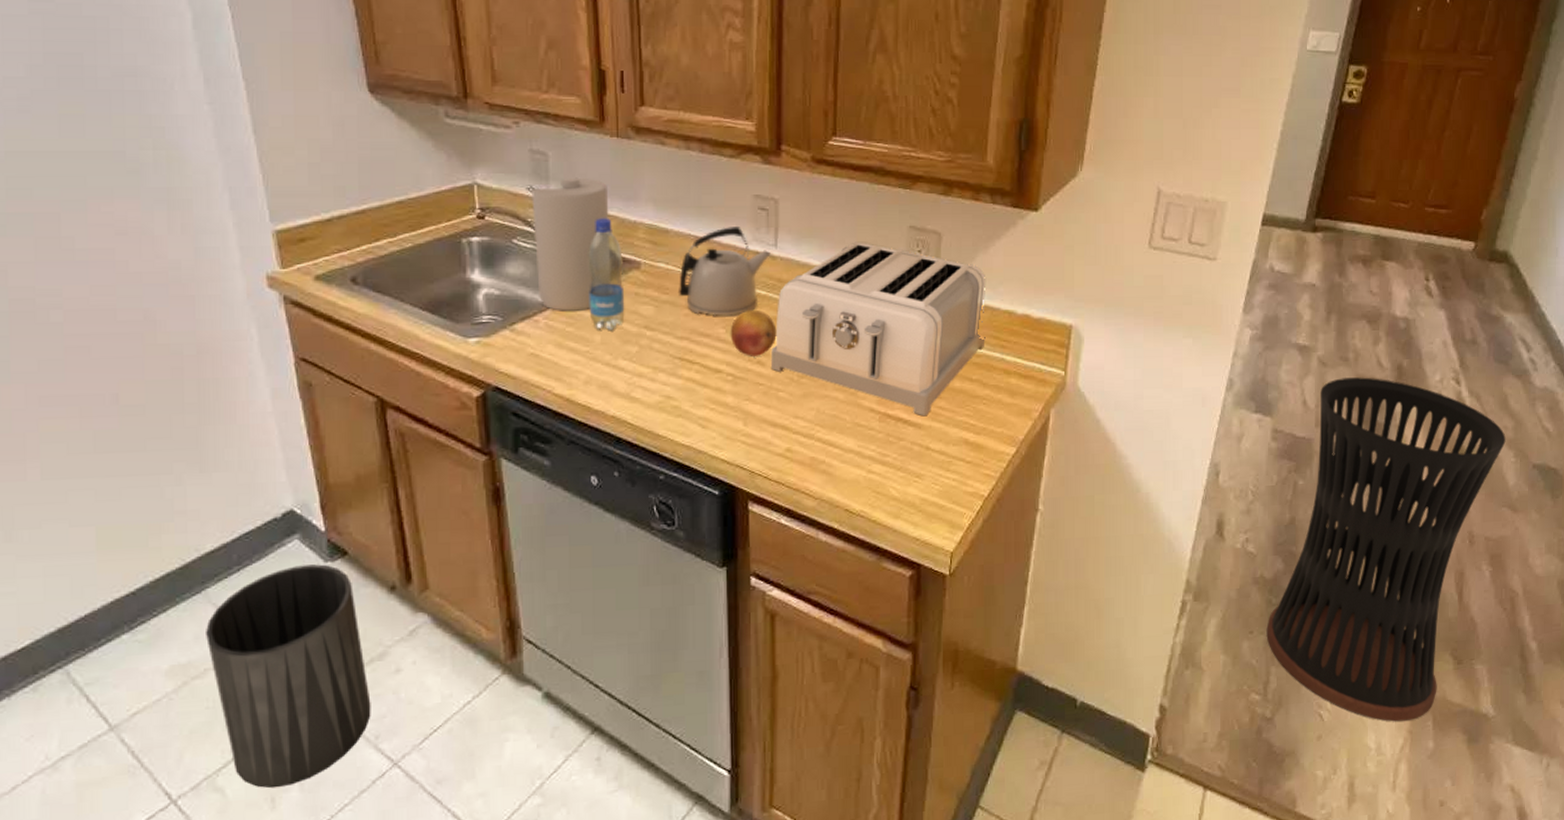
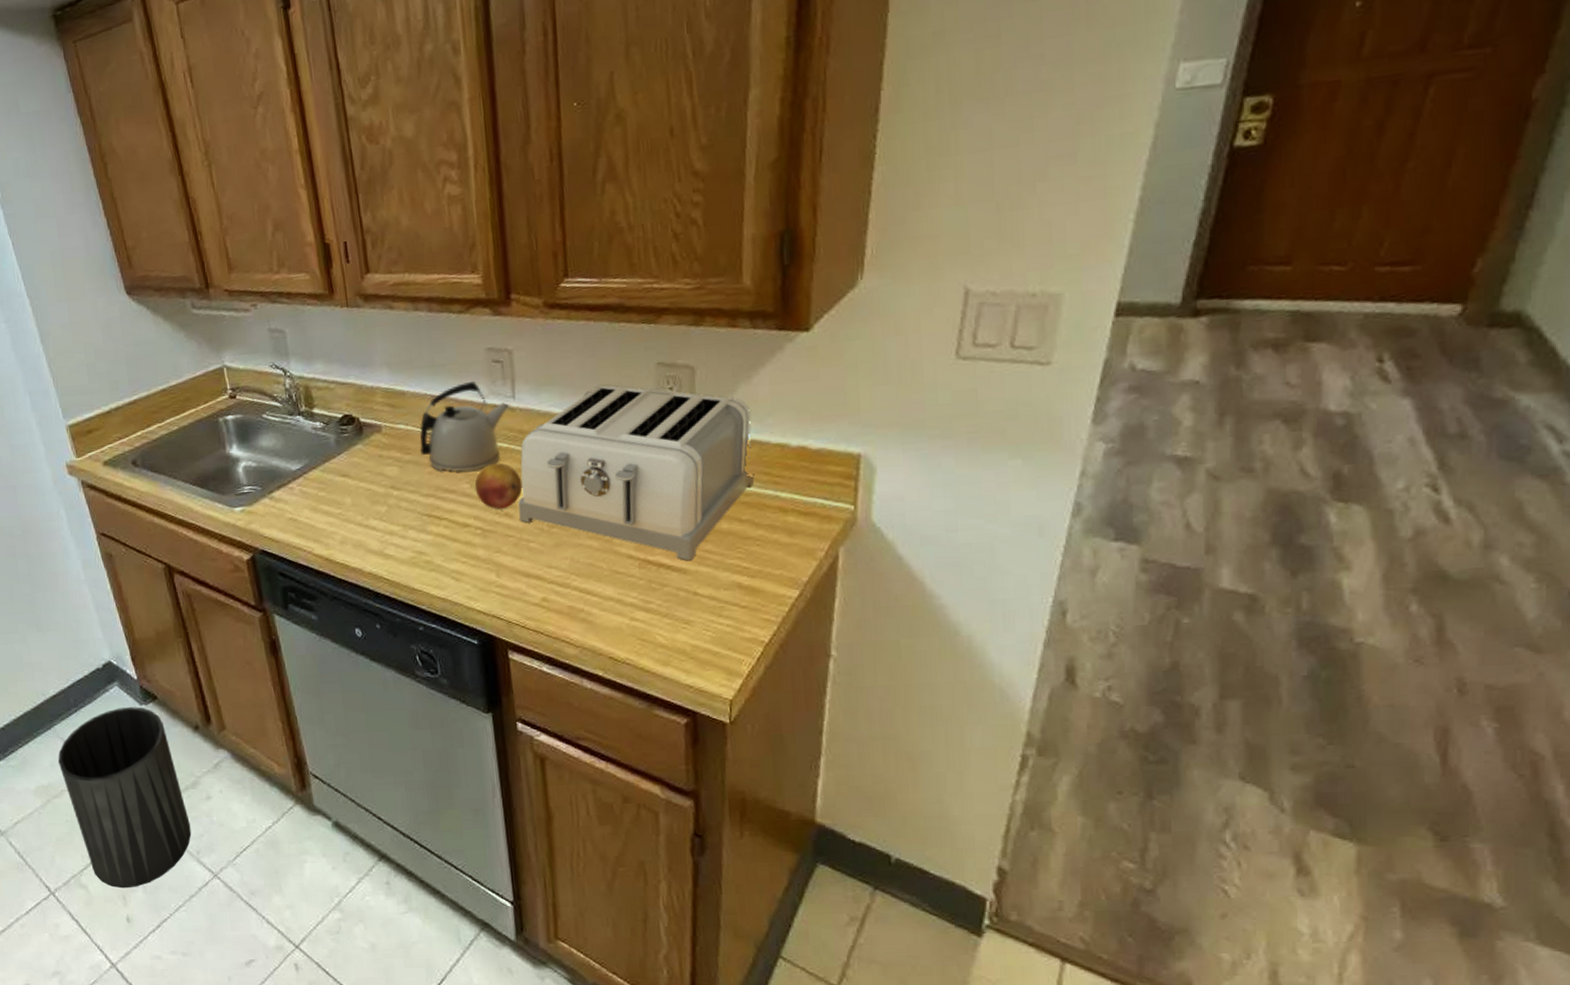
paper towel holder: present [531,177,609,311] -> none [274,350,348,478]
bottle: present [587,218,625,331] -> none [330,386,372,493]
umbrella stand: present [1266,377,1506,722] -> none [1141,490,1521,905]

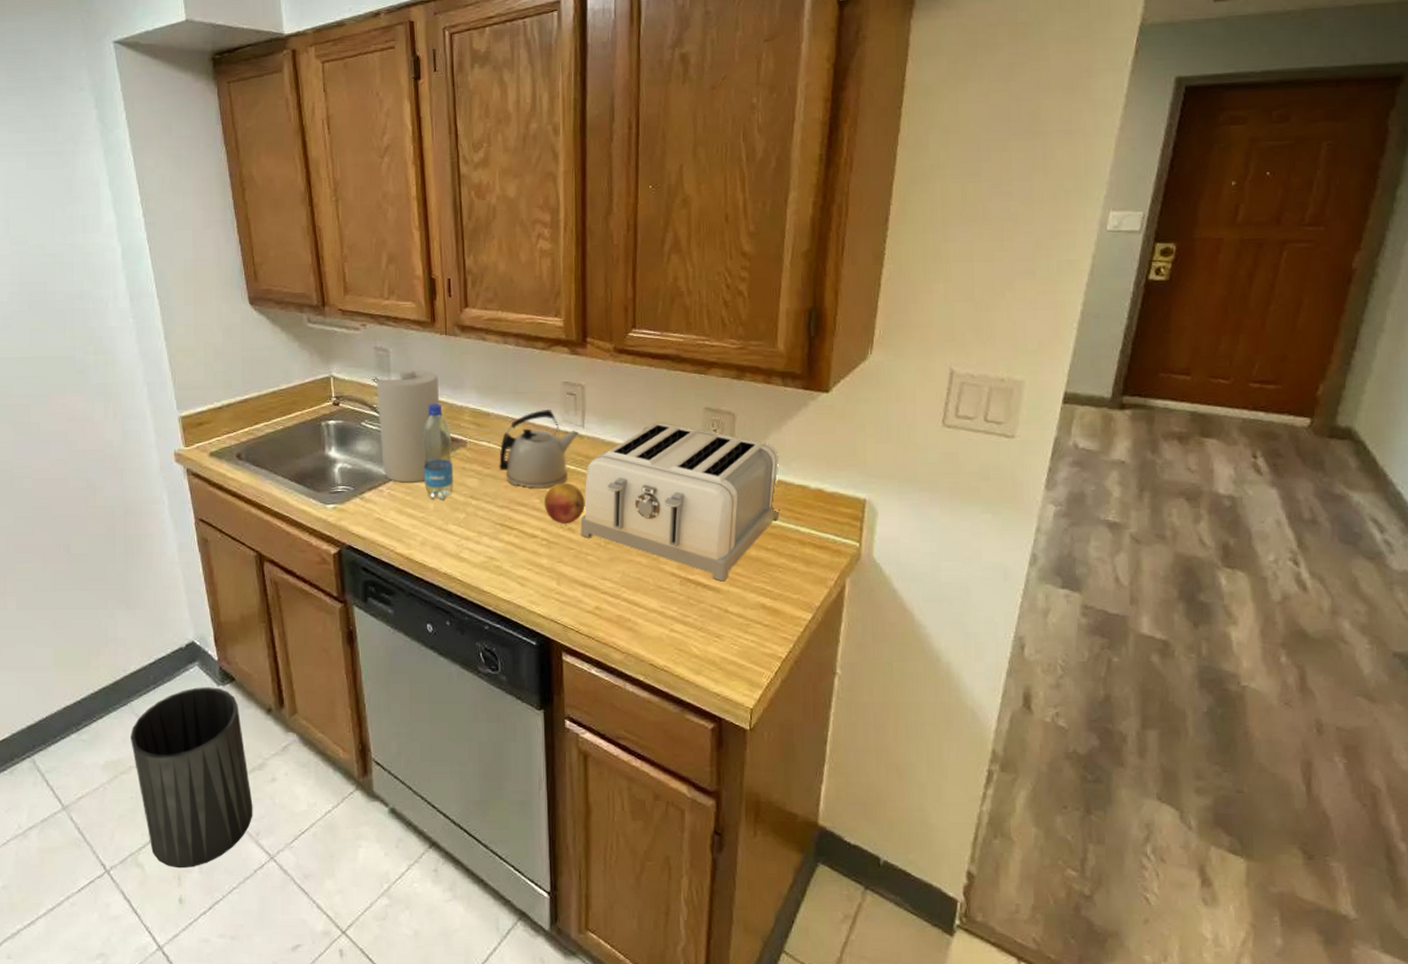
paper towel holder: none [274,350,348,478] -> present [376,370,440,483]
bottle: none [330,386,372,493] -> present [421,404,454,500]

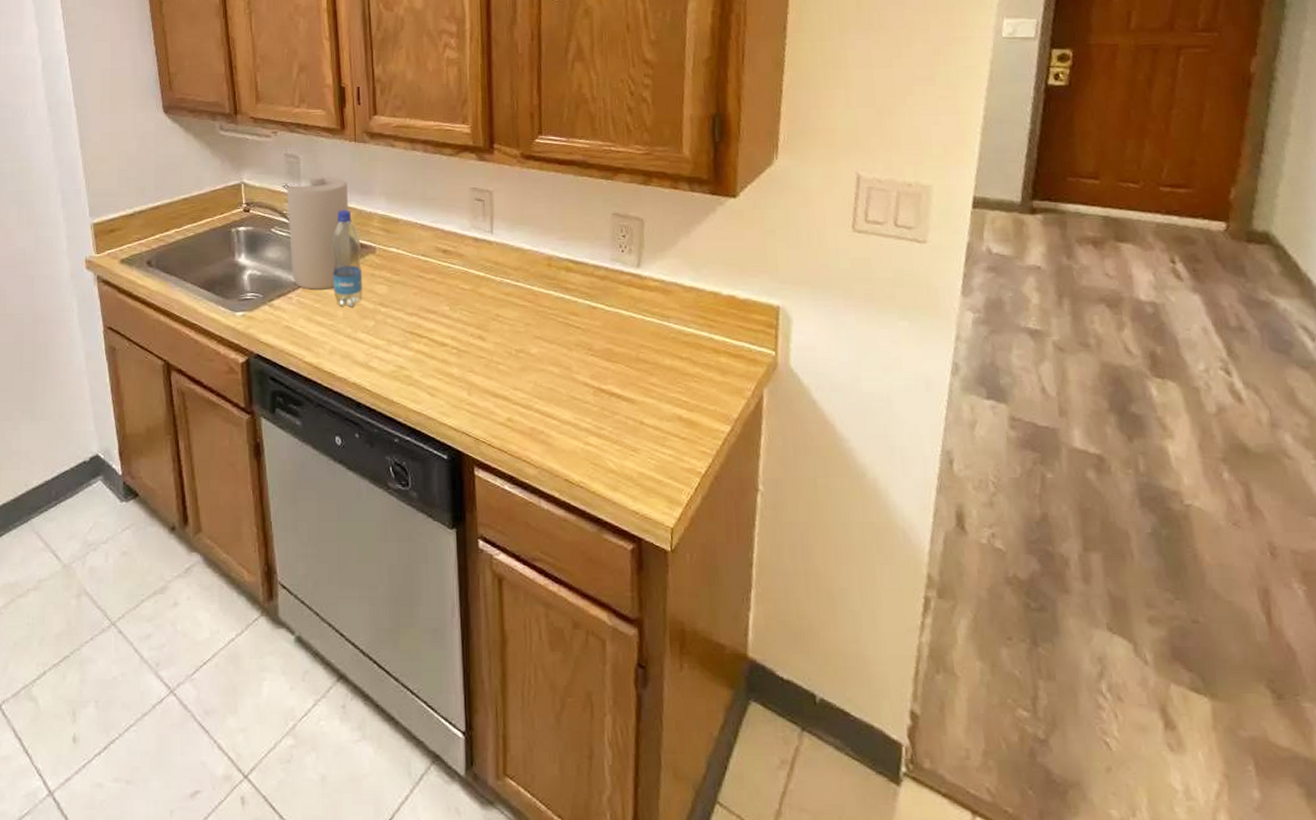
trash can: present [131,687,253,869] -> none [29,503,153,703]
kettle: present [498,410,579,488] -> none [407,216,487,295]
fruit: present [544,482,585,524] -> none [453,289,495,332]
toaster: present [580,422,780,582] -> none [490,228,693,392]

